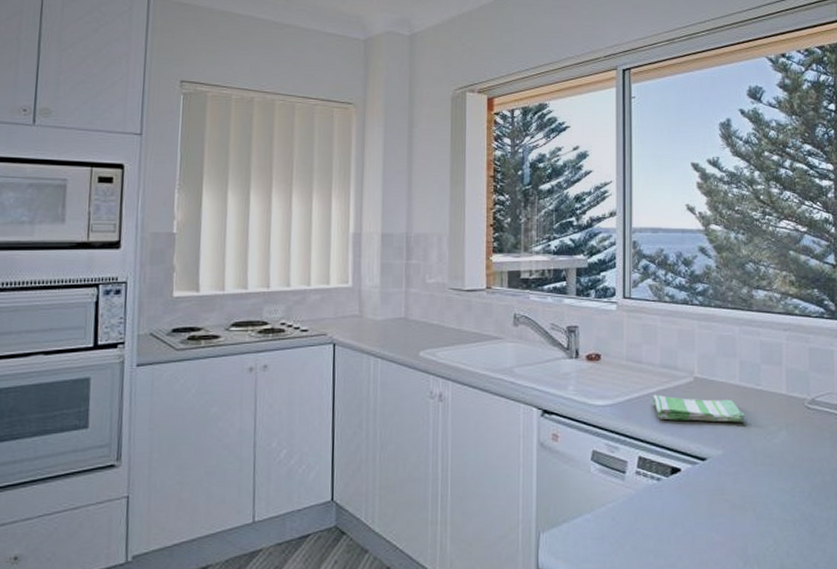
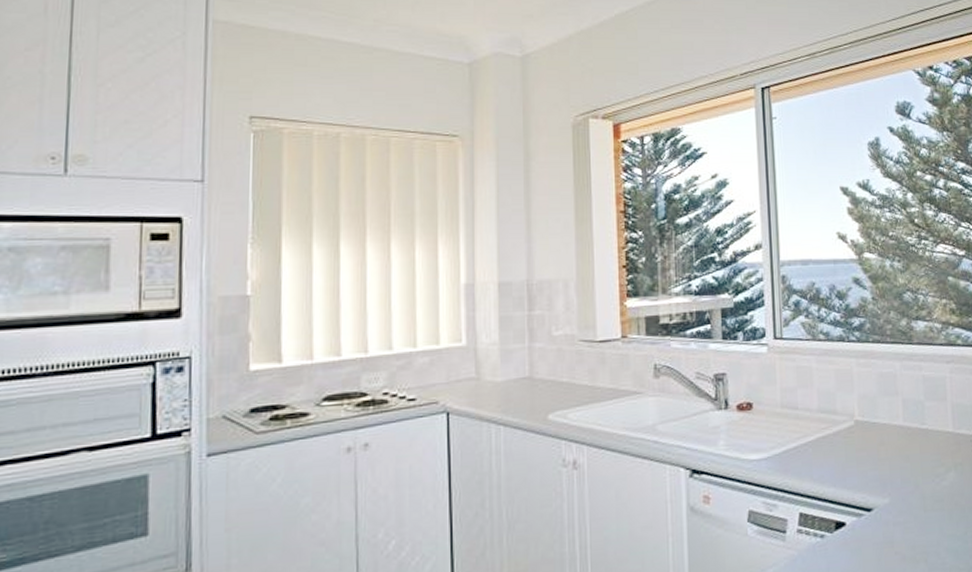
dish towel: present [653,394,745,422] -> none [811,442,911,470]

